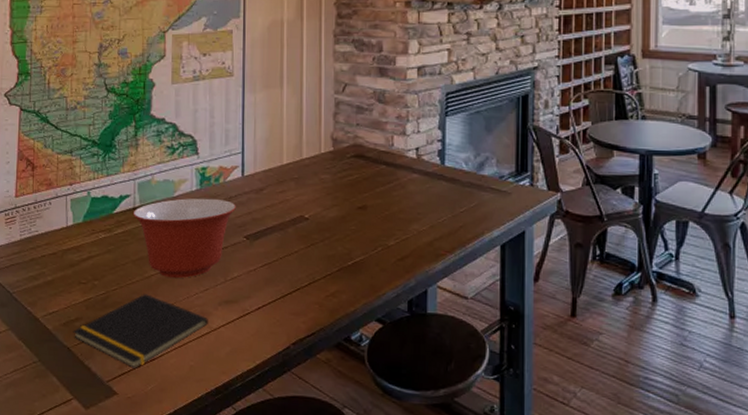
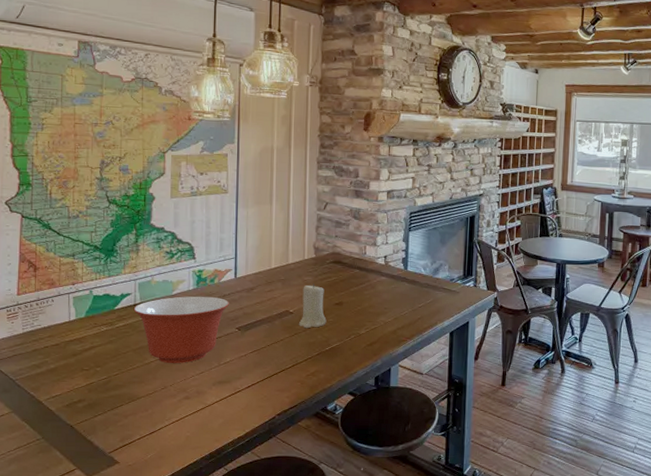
notepad: present [73,294,208,368] -> none [76,378,203,441]
candle: none [315,183,348,237] -> present [298,284,327,328]

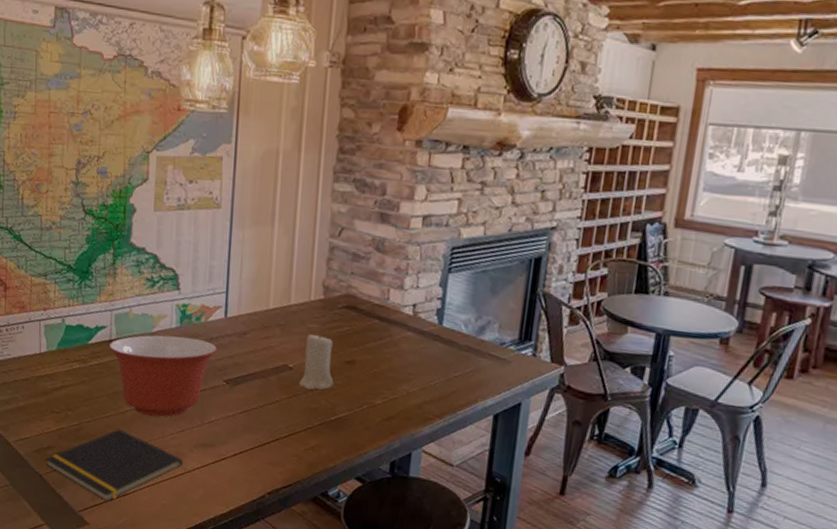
notepad: none [76,378,203,441] -> present [45,429,183,502]

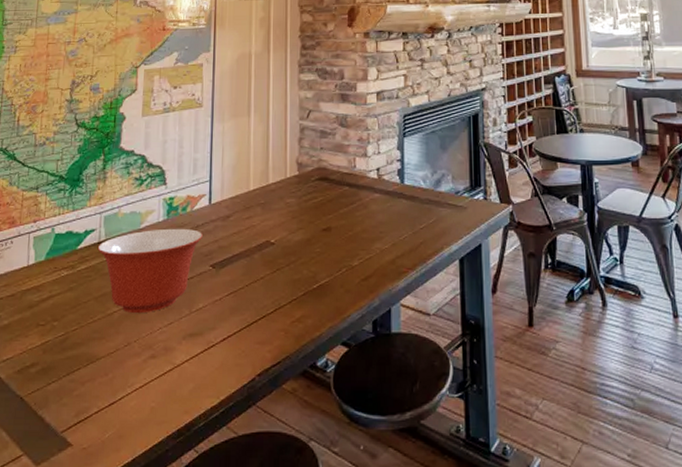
notepad: present [45,429,183,502] -> none [27,332,172,415]
candle: present [298,333,334,390] -> none [281,206,313,261]

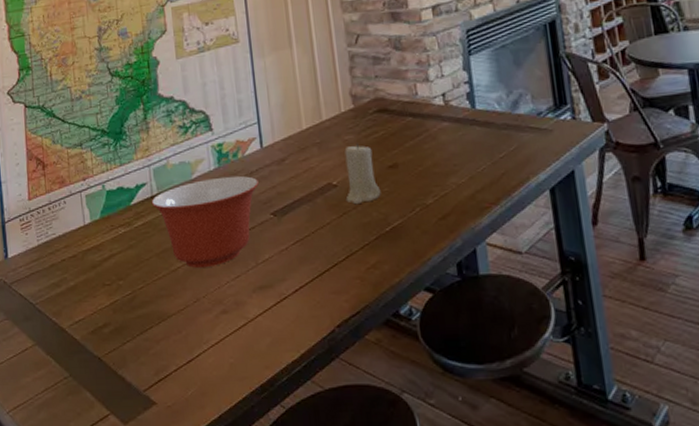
candle: none [281,206,313,261] -> present [344,143,381,204]

